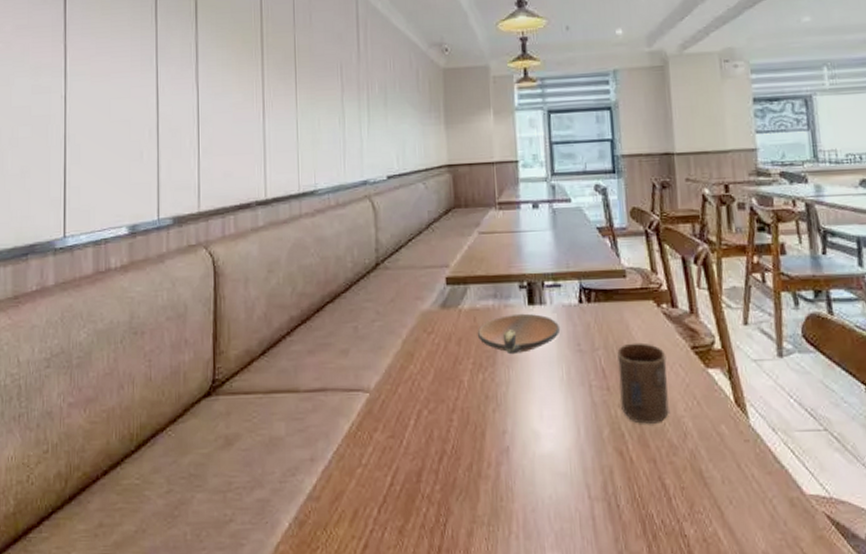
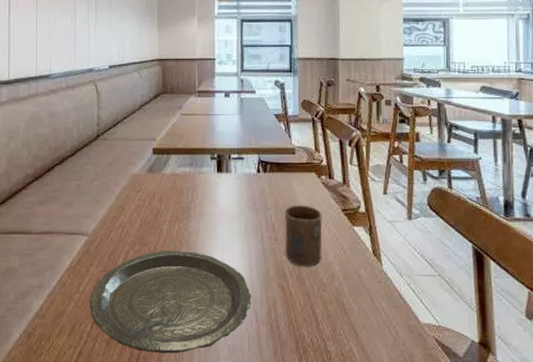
plate: none [374,407,582,544] -> present [89,250,252,354]
bowl: present [477,313,561,355] -> none [175,179,242,211]

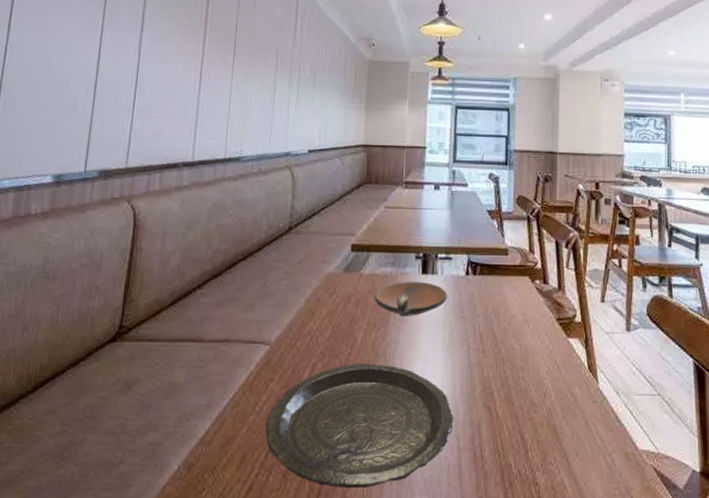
bowl: none [175,179,242,211] -> present [374,281,448,317]
cup: present [284,205,322,267] -> none [492,312,535,384]

